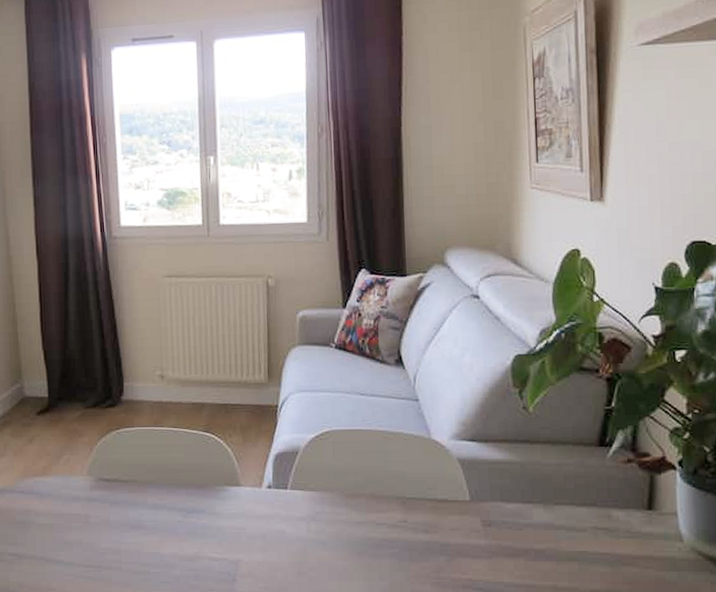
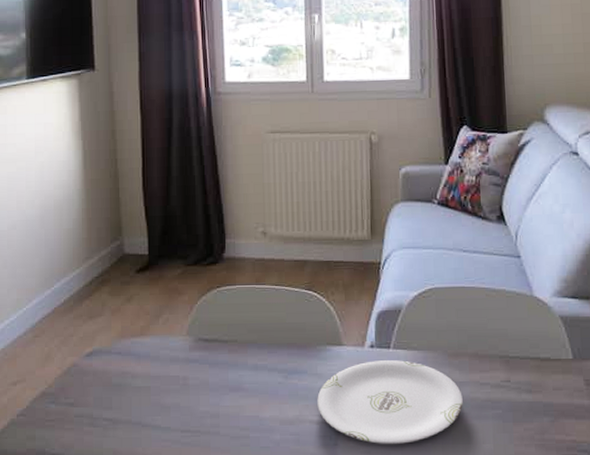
plate: none [216,500,360,582] -> present [317,360,463,445]

